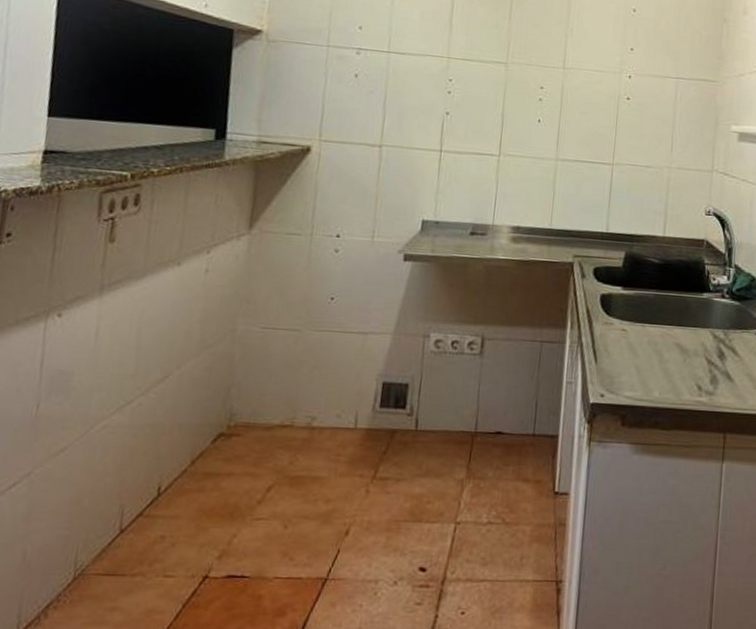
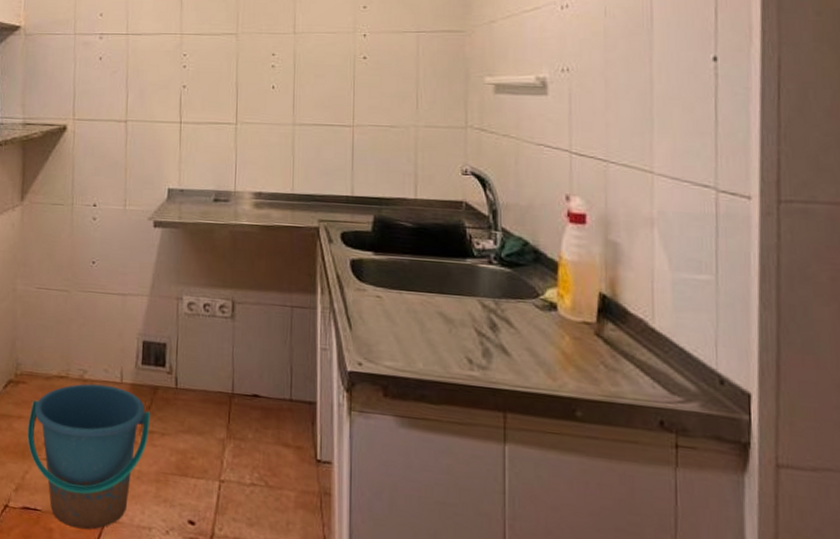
bucket: none [237,431,387,592] -> present [27,383,151,530]

